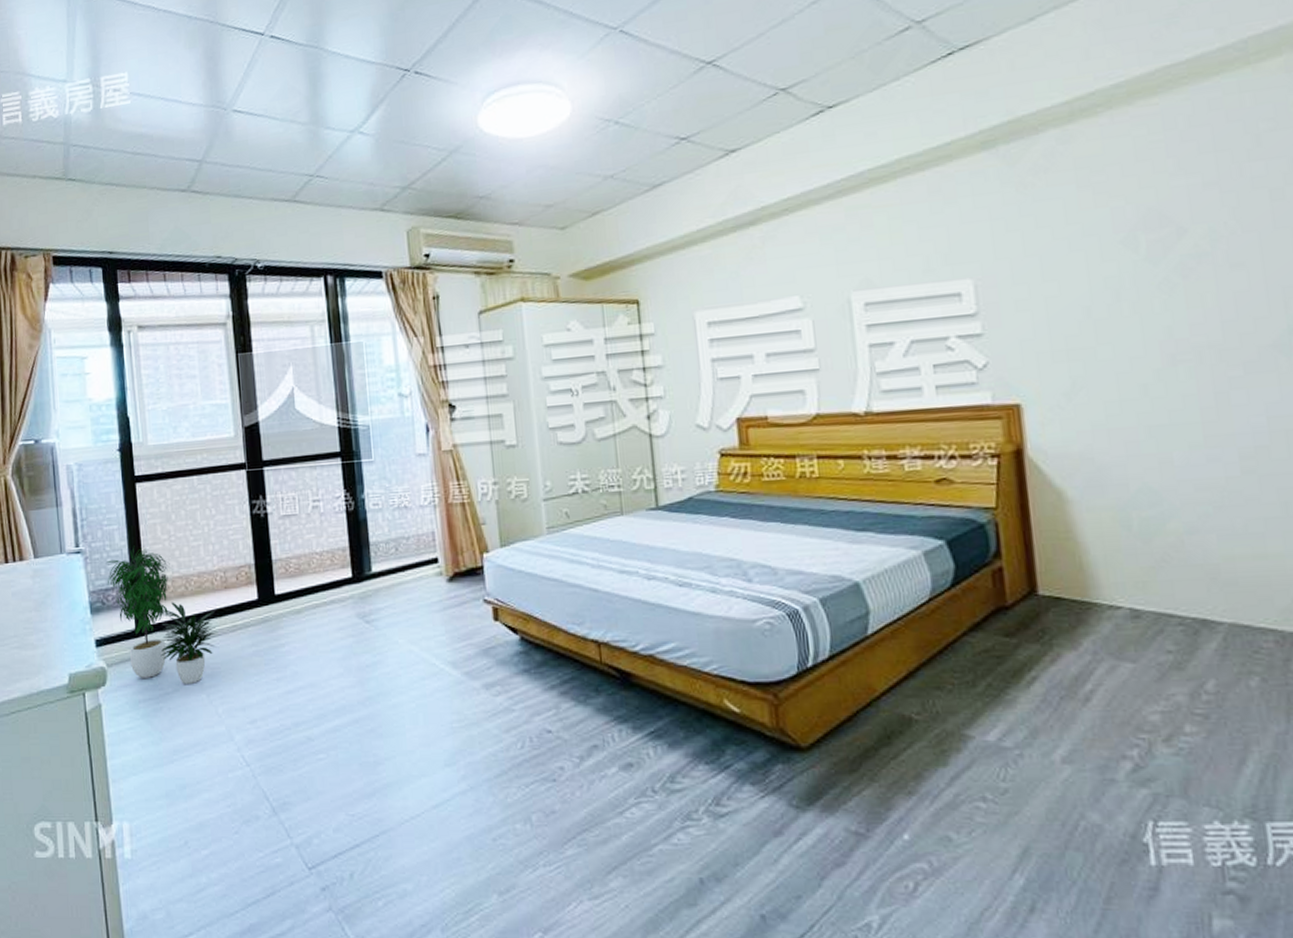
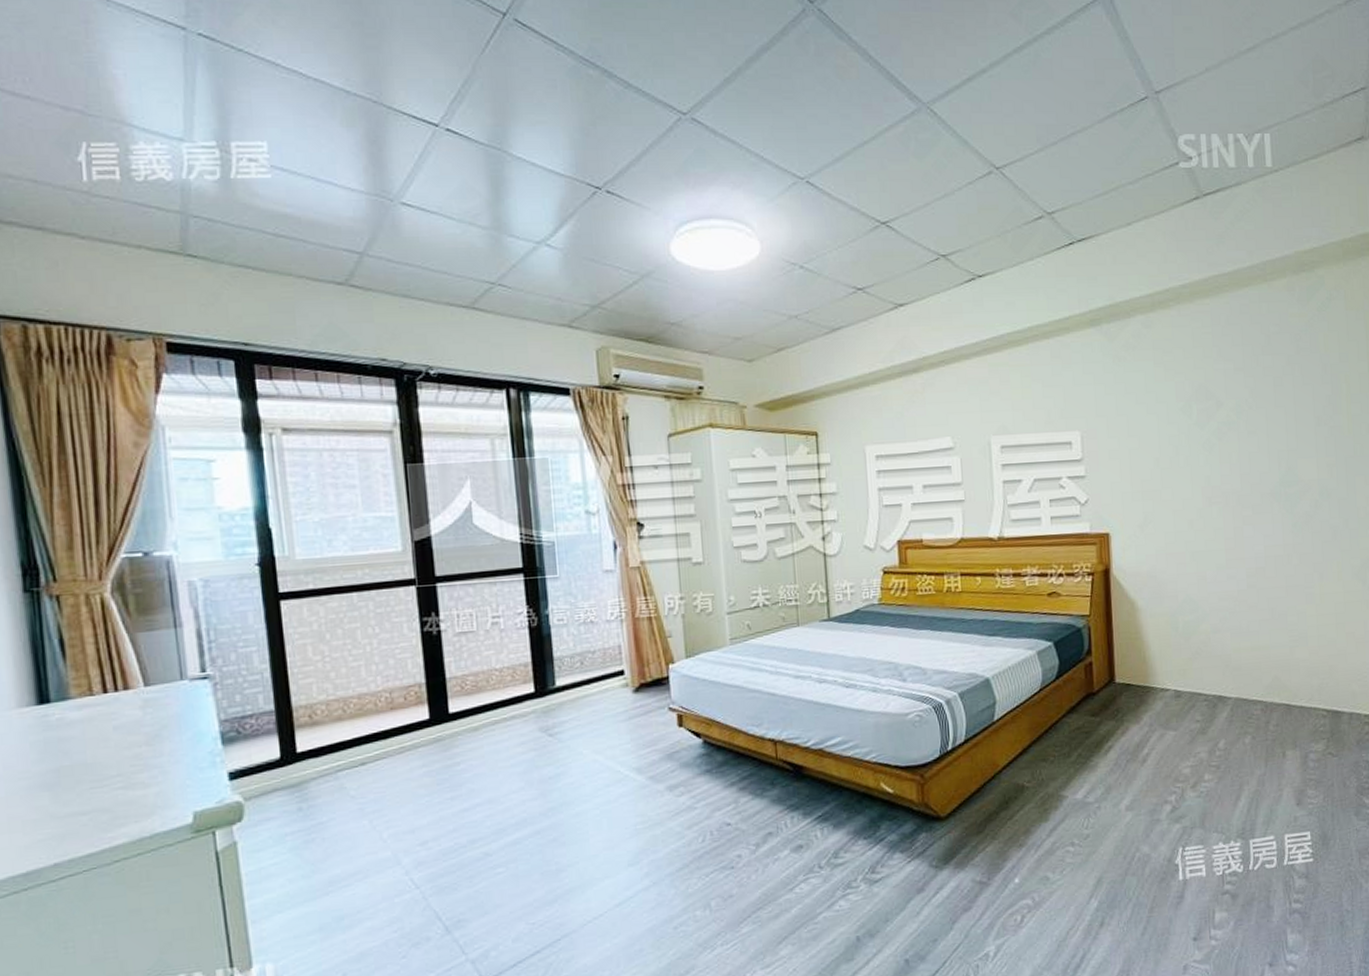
potted plant: present [107,546,219,685] -> none [243,668,383,813]

